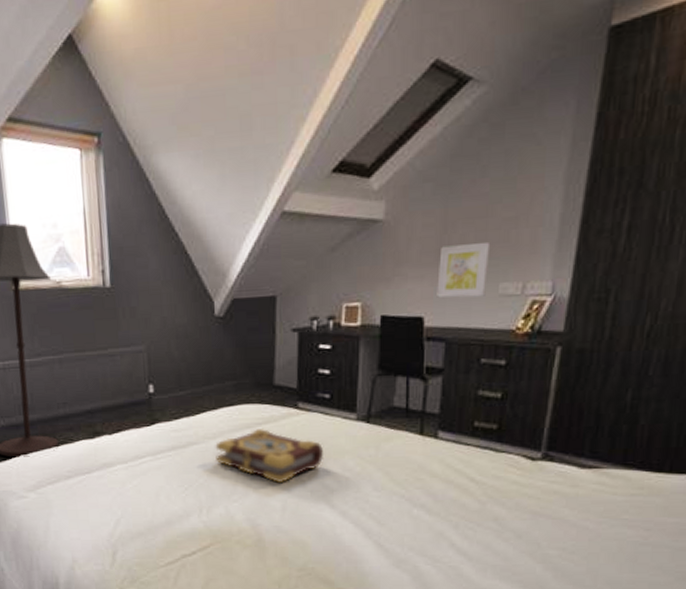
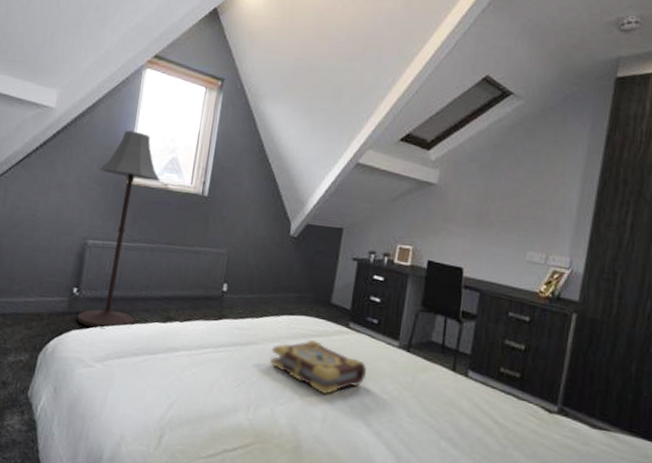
wall art: present [437,241,491,298] -> none [475,213,521,260]

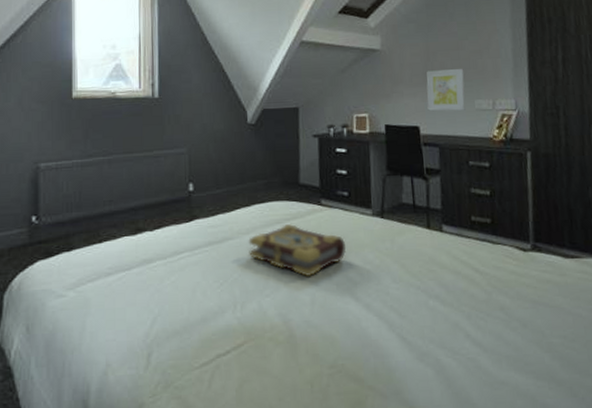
floor lamp: present [77,130,160,329] -> none [40,44,107,255]
wall art: none [475,213,521,260] -> present [426,68,466,111]

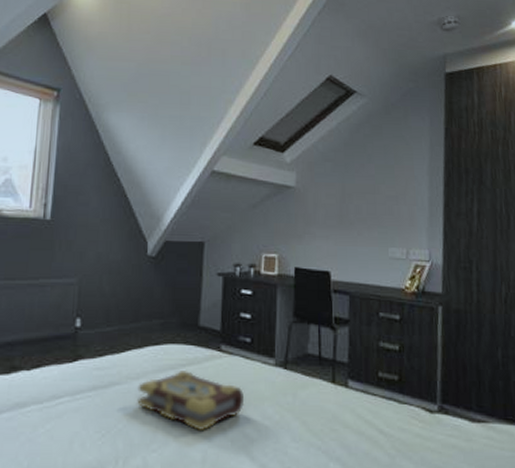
wall art: present [426,68,466,111] -> none [340,213,380,258]

